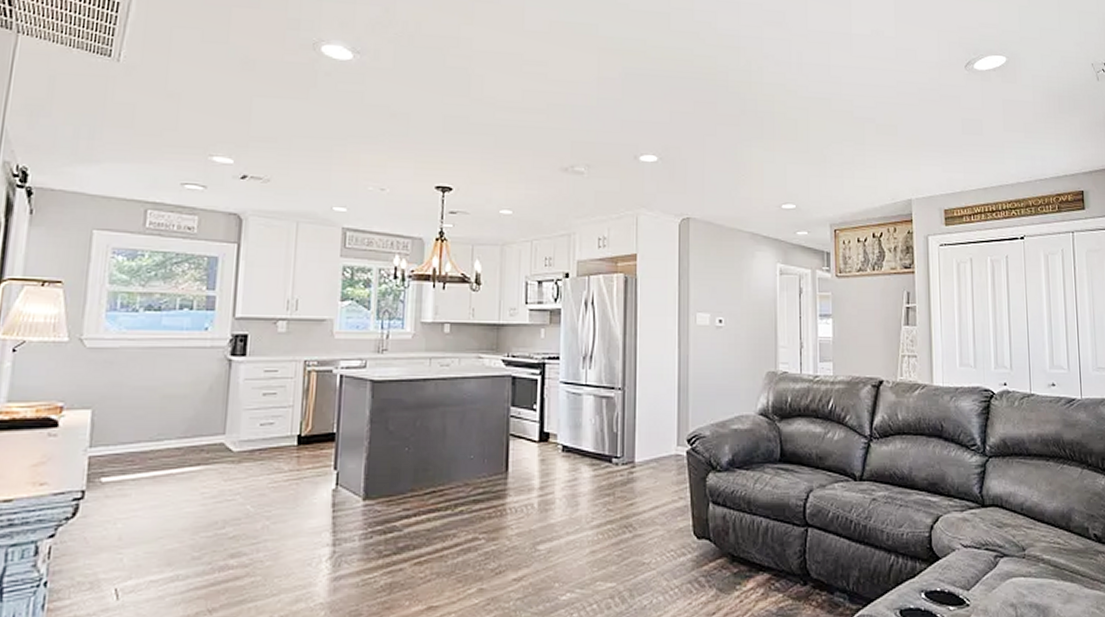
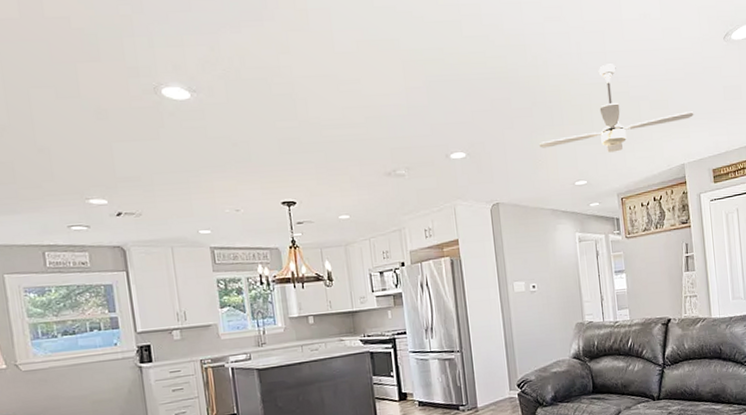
ceiling fan: none [745,78,926,177] -> present [539,64,694,153]

